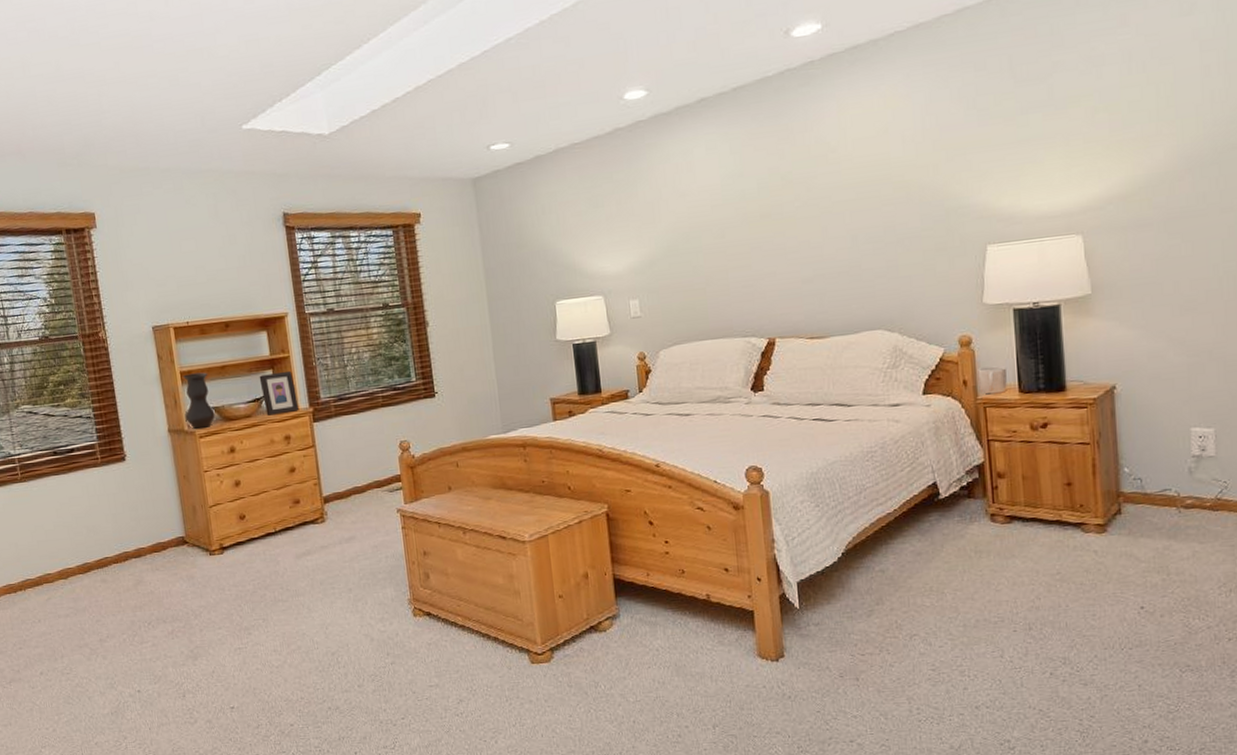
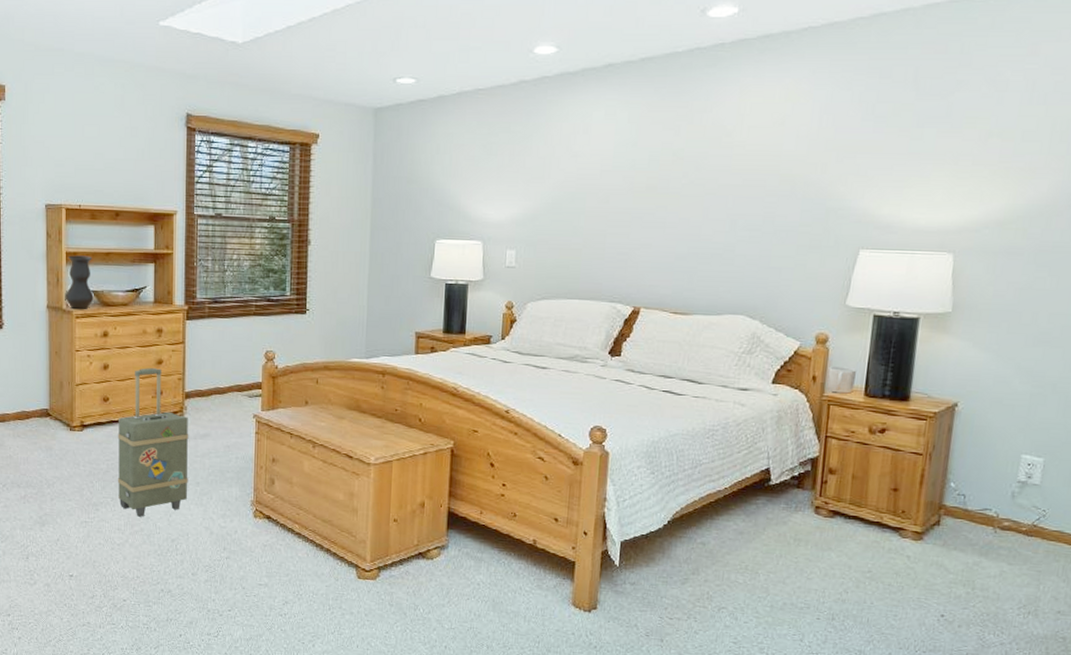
suitcase: none [258,476,341,634] -> present [117,368,189,517]
picture frame: present [259,372,299,416] -> none [141,267,174,308]

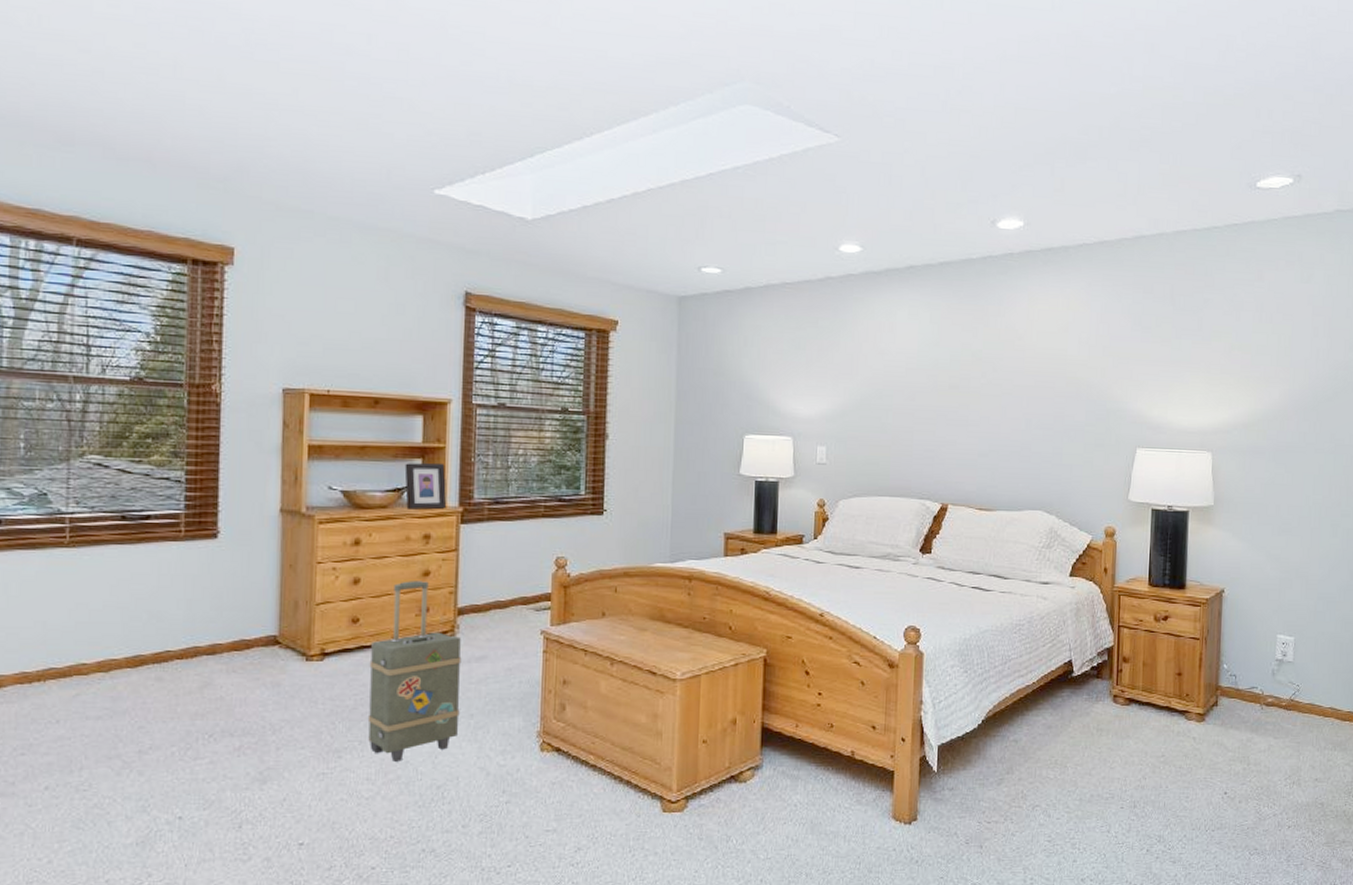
vase: present [66,255,94,310] -> none [306,448,343,514]
picture frame: none [141,267,174,308] -> present [404,463,446,510]
mug: present [826,366,856,394] -> none [1116,558,1140,584]

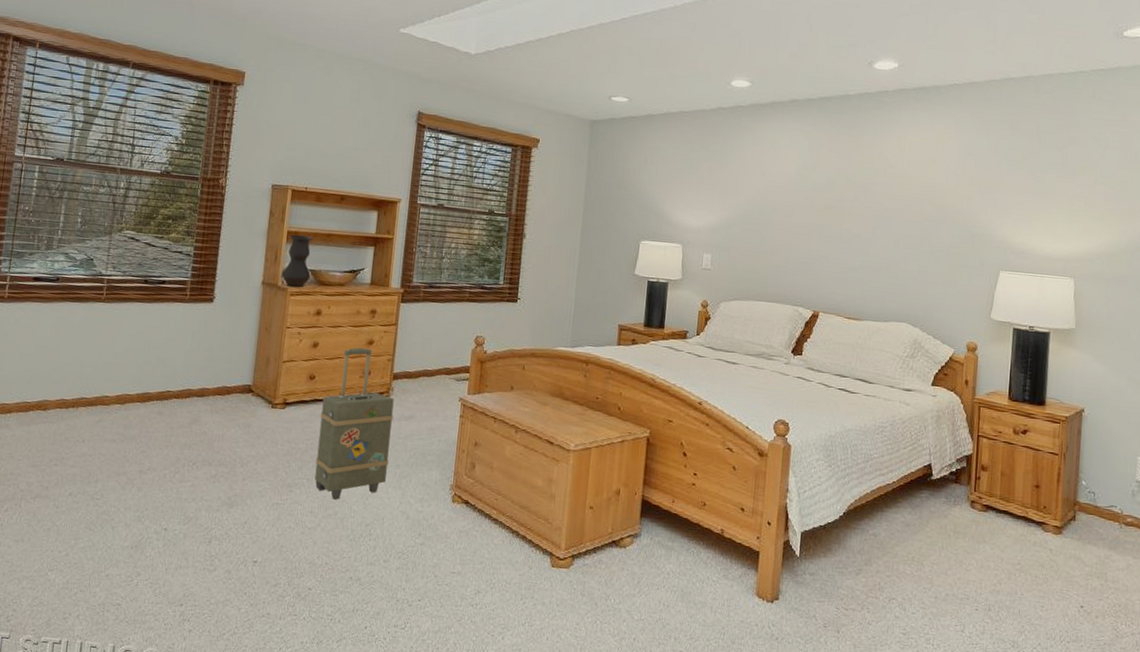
vase: none [306,448,343,514] -> present [282,234,314,288]
picture frame: present [404,463,446,510] -> none [359,249,392,290]

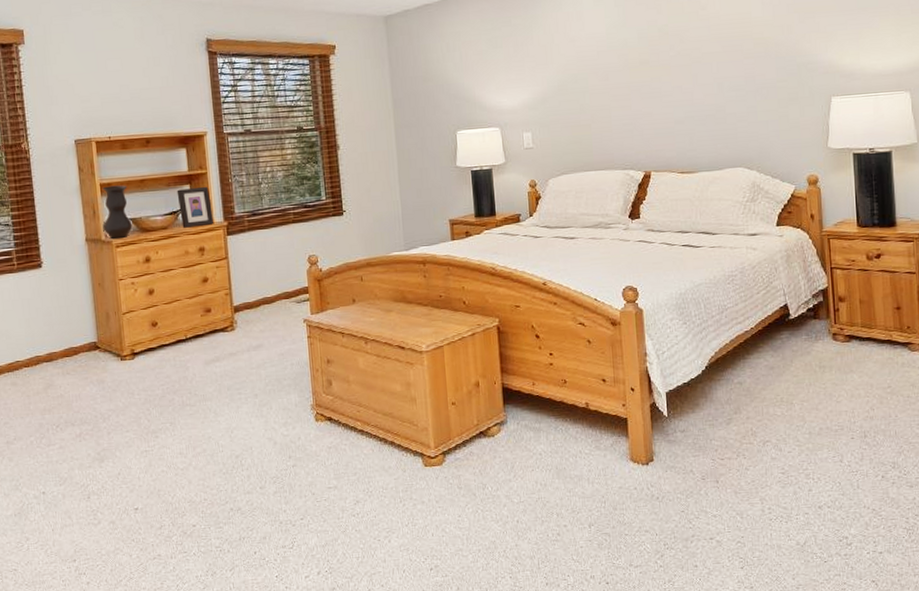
suitcase: present [314,347,394,500] -> none [169,286,247,438]
picture frame: none [359,249,392,290] -> present [176,187,213,228]

